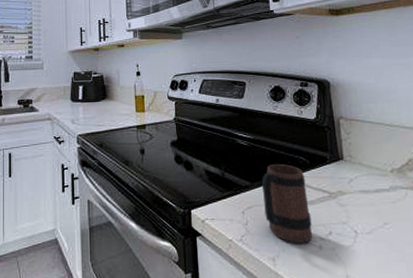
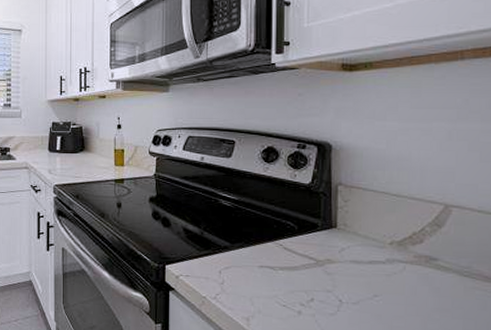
mug: present [261,163,313,243] -> none [242,226,293,307]

